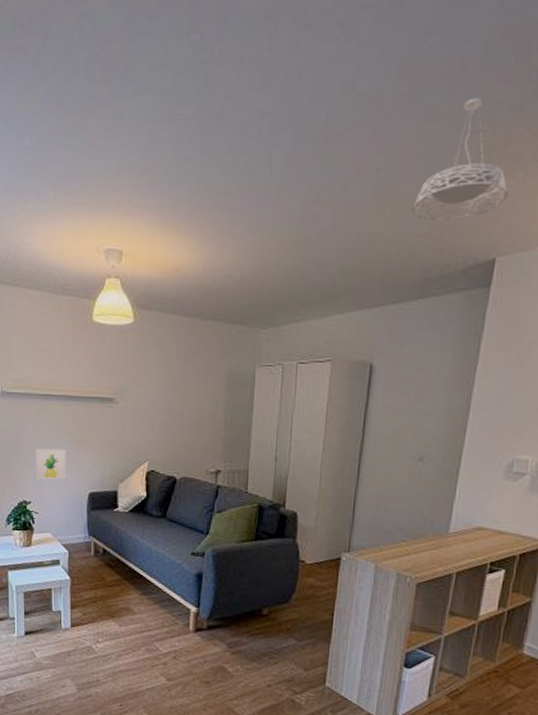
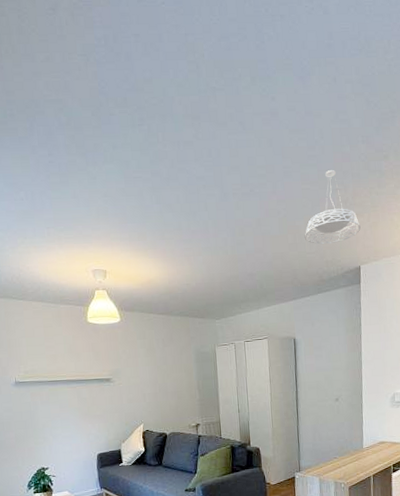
wall art: present [35,448,67,480] -> none [48,421,78,449]

